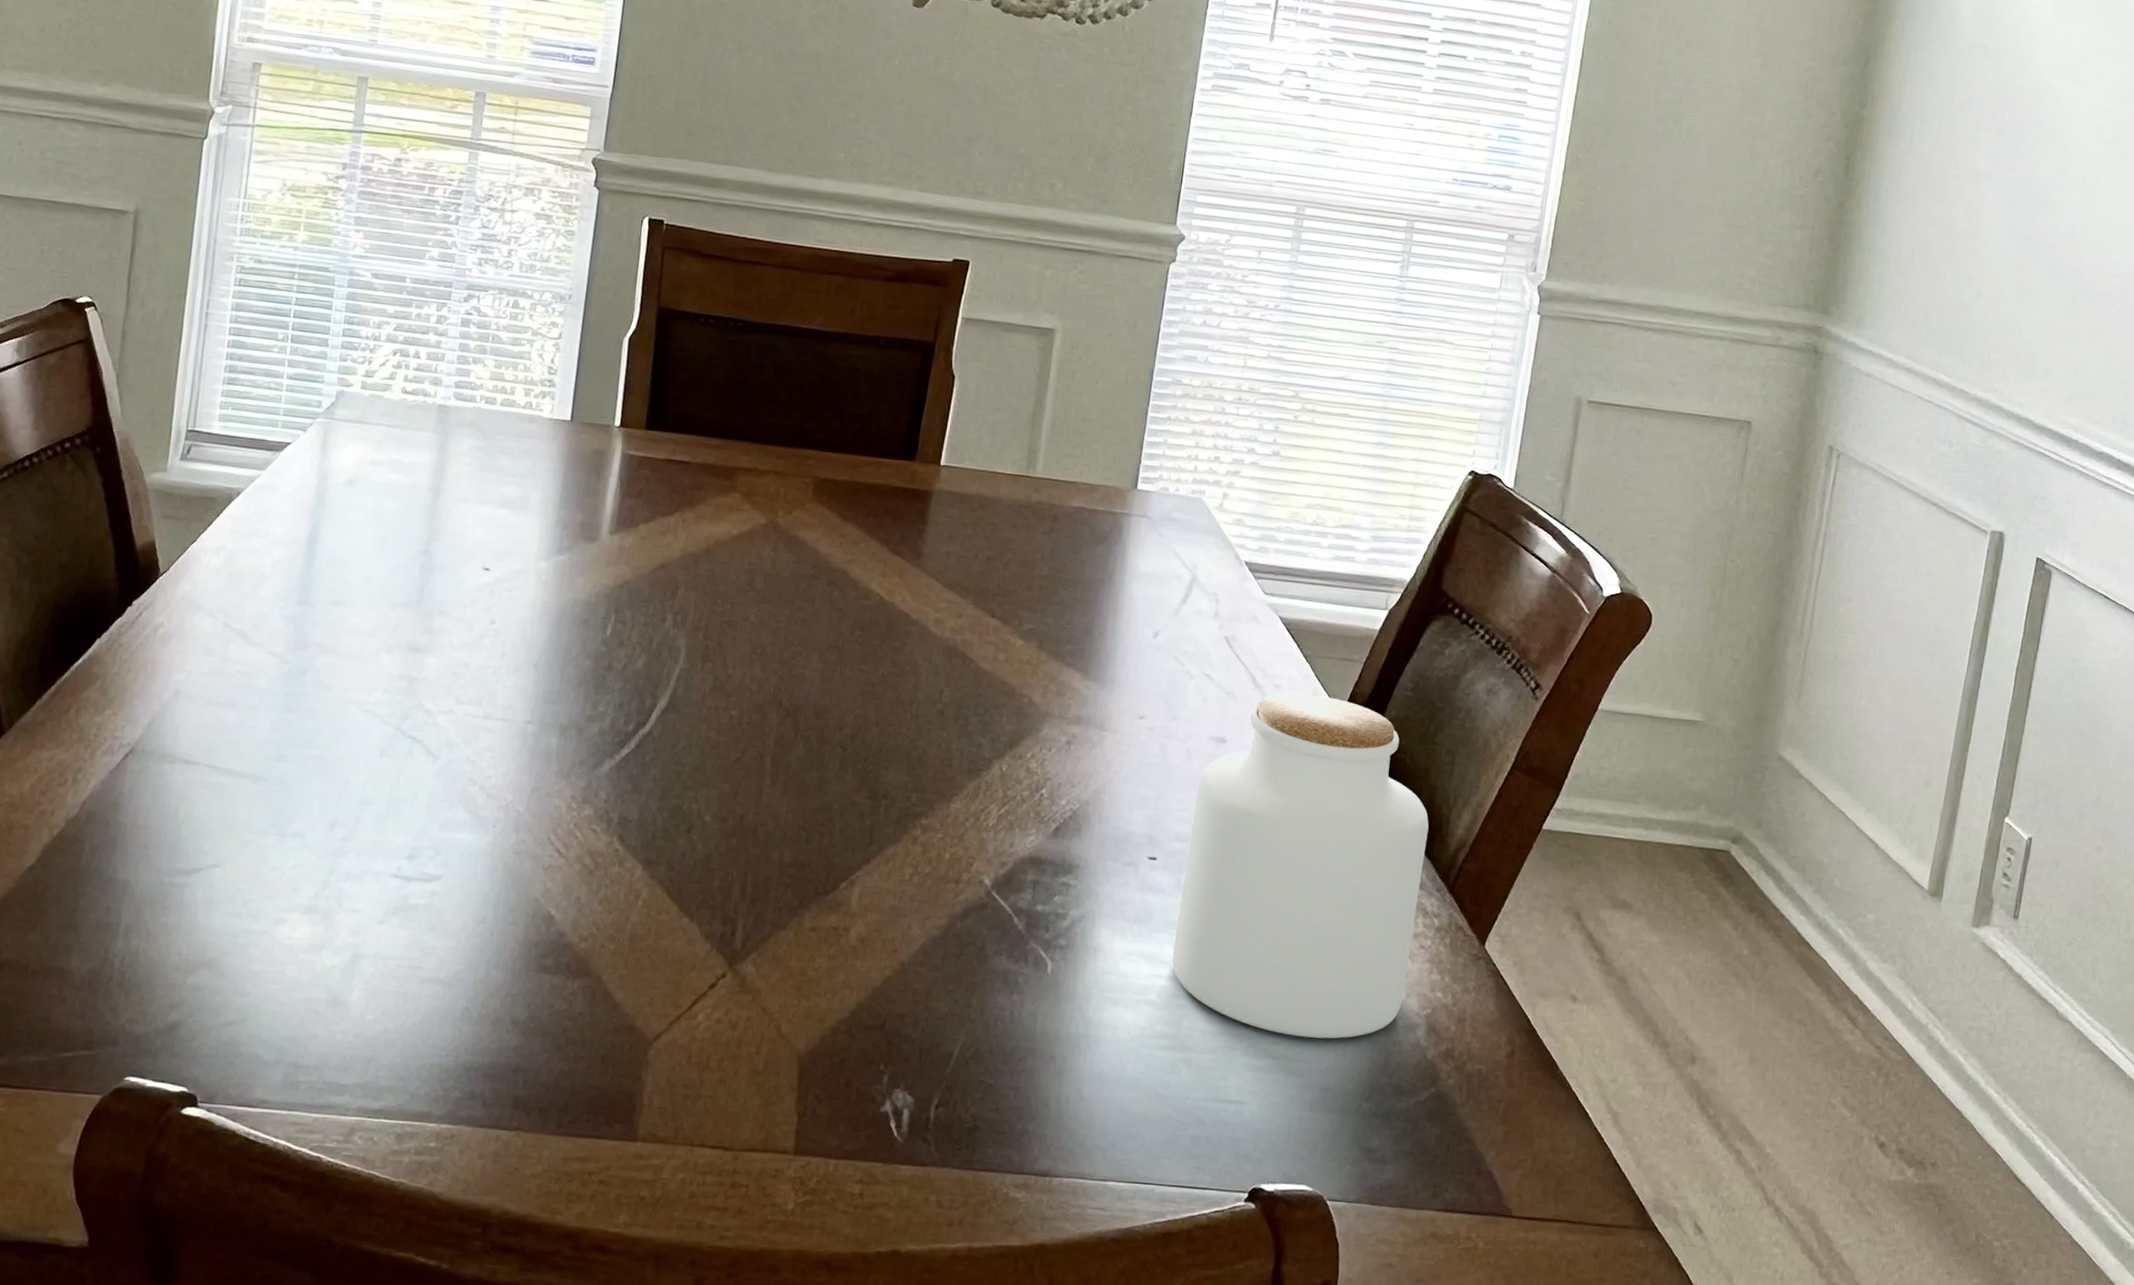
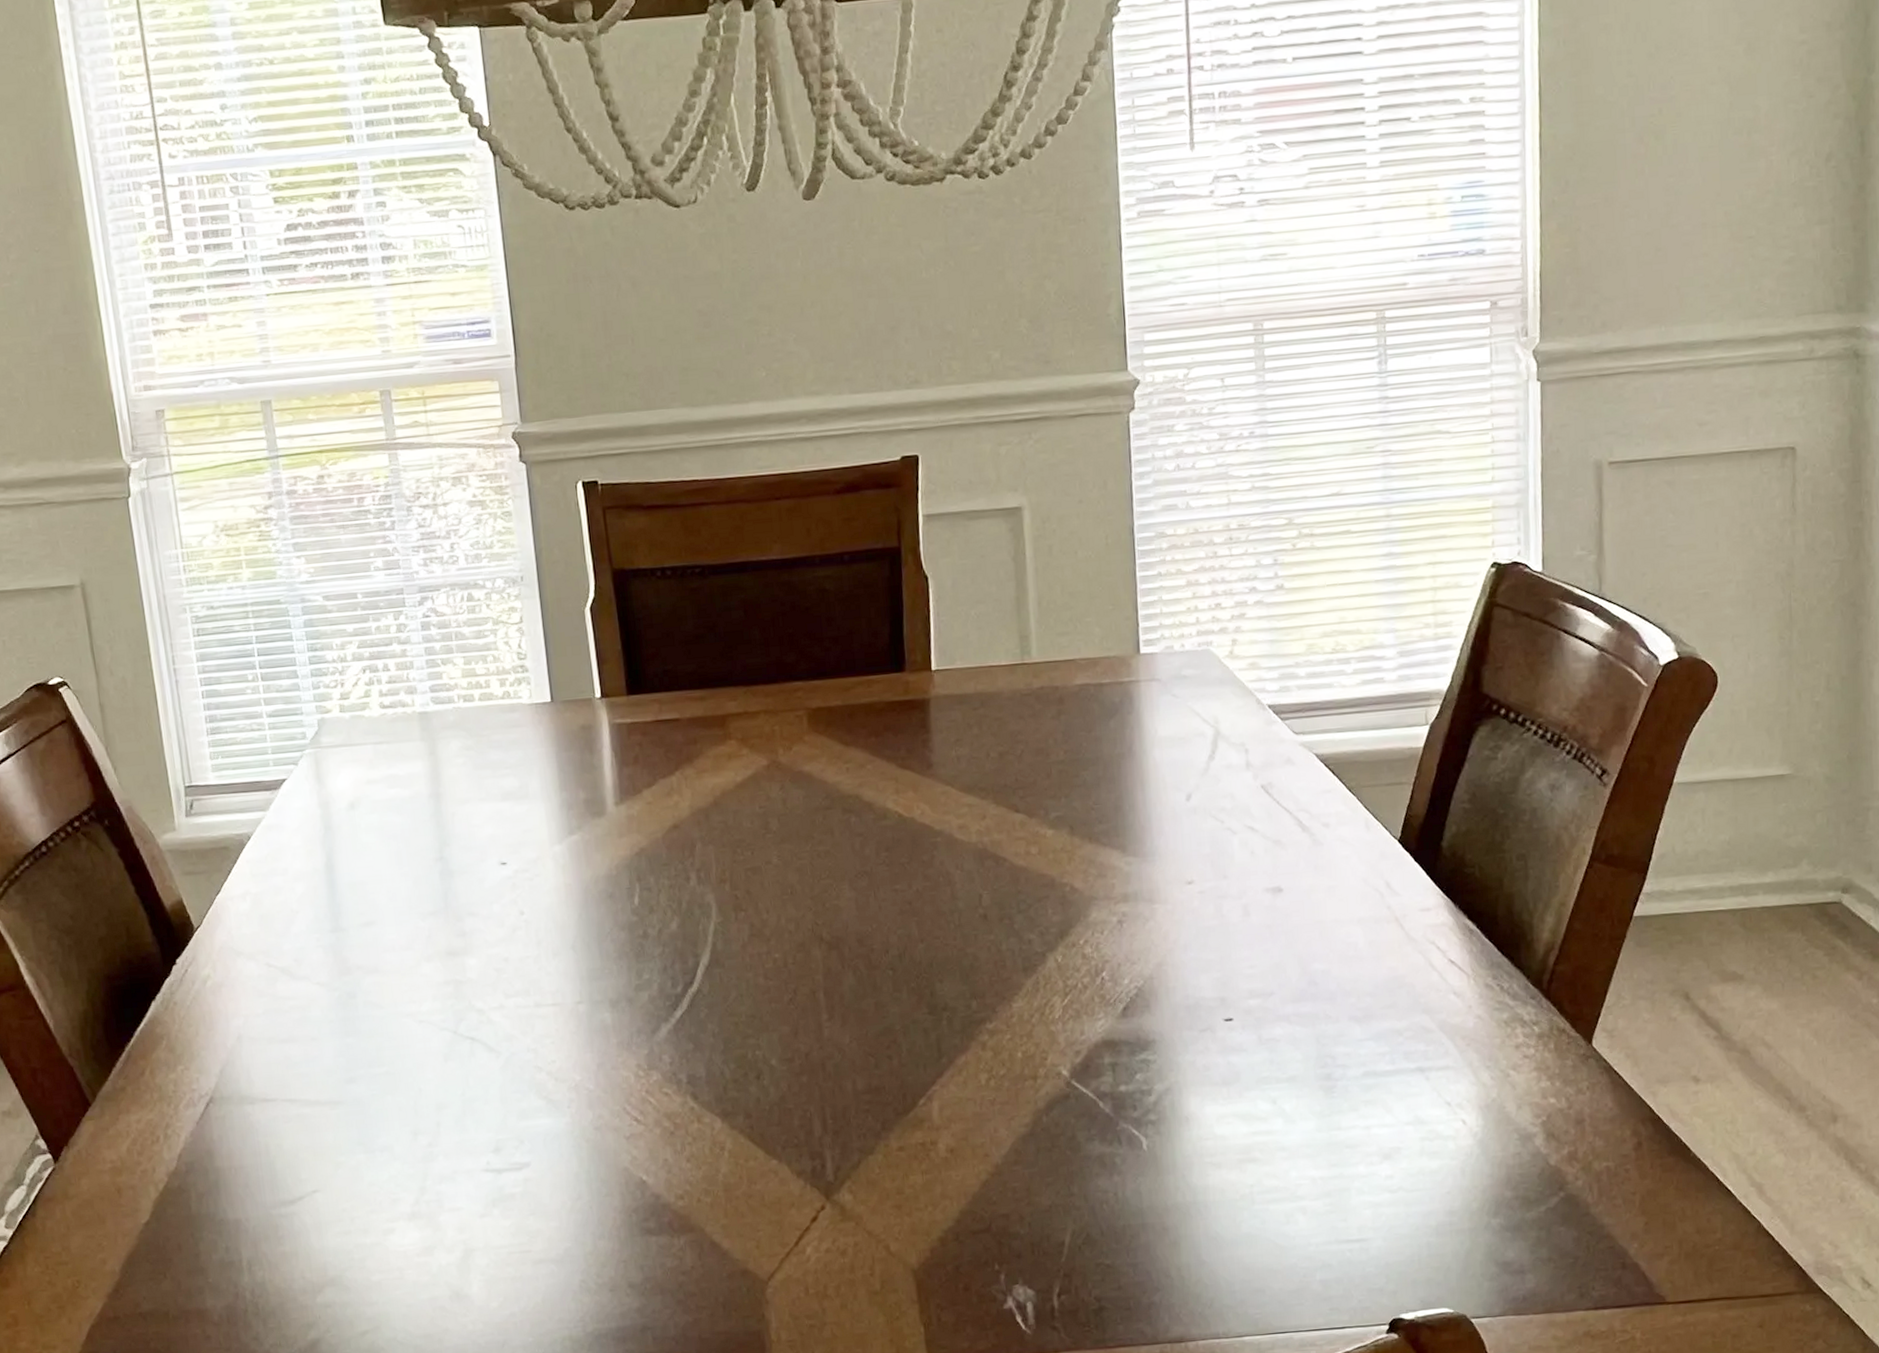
jar: present [1172,693,1429,1039] -> none [1261,825,1515,1167]

